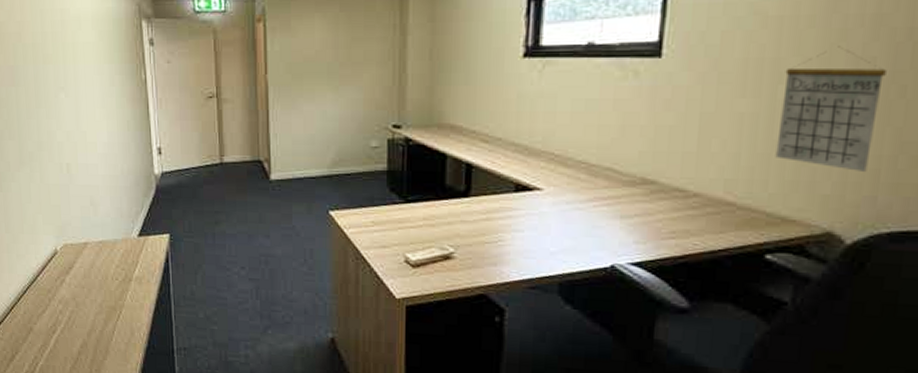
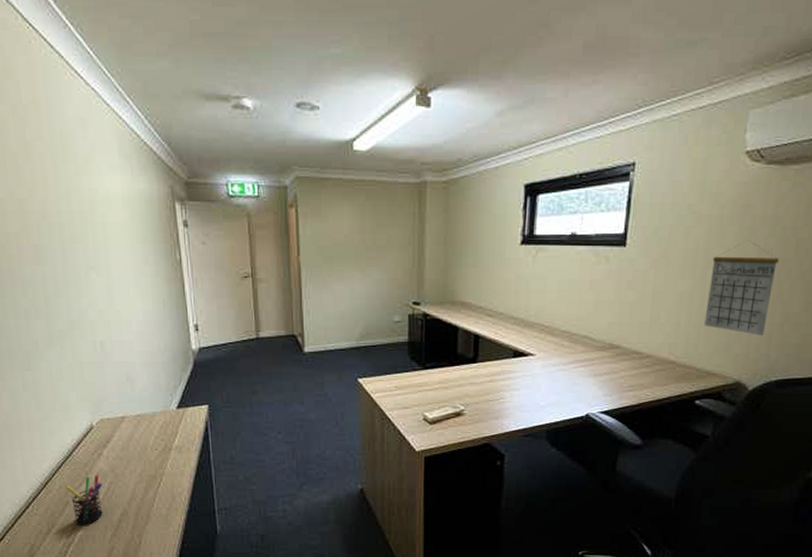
pen holder: none [29,302,64,355] -> present [65,474,103,526]

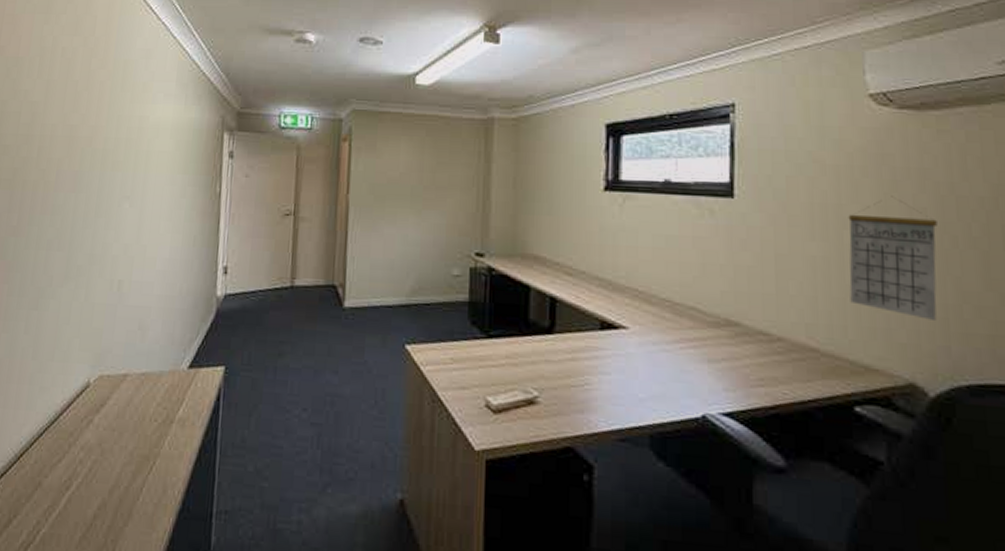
pen holder: present [65,474,103,526] -> none [41,448,85,519]

